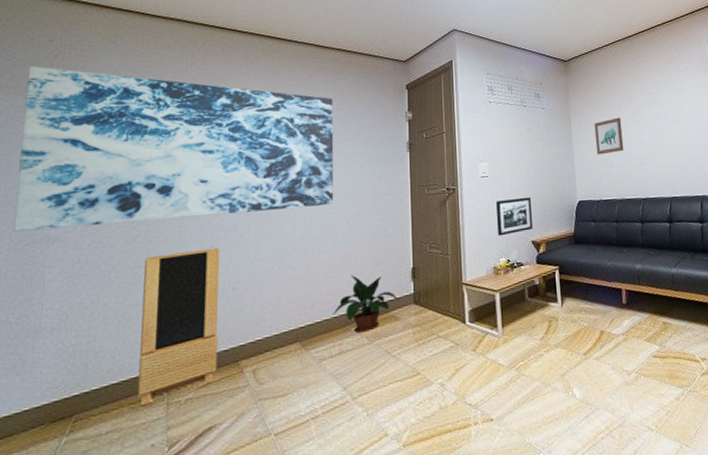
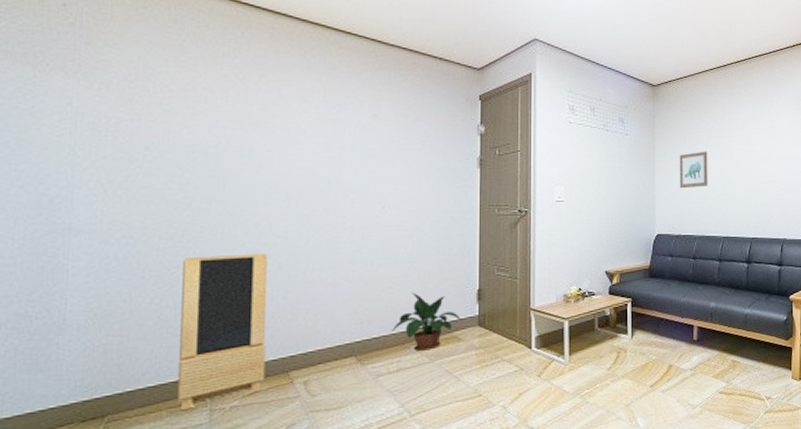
wall art: present [13,66,334,232] -> none [28,33,398,220]
picture frame: present [496,197,534,236] -> none [569,226,608,264]

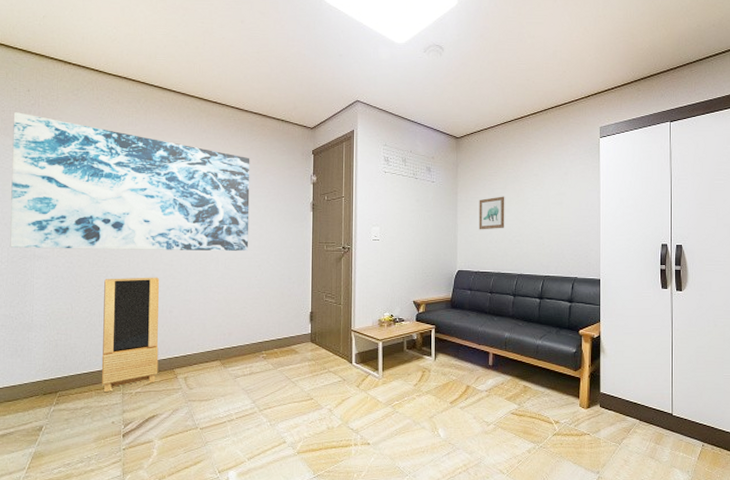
wall art: none [28,33,398,220] -> present [10,112,250,251]
potted plant: present [392,292,461,351] -> none [246,311,298,359]

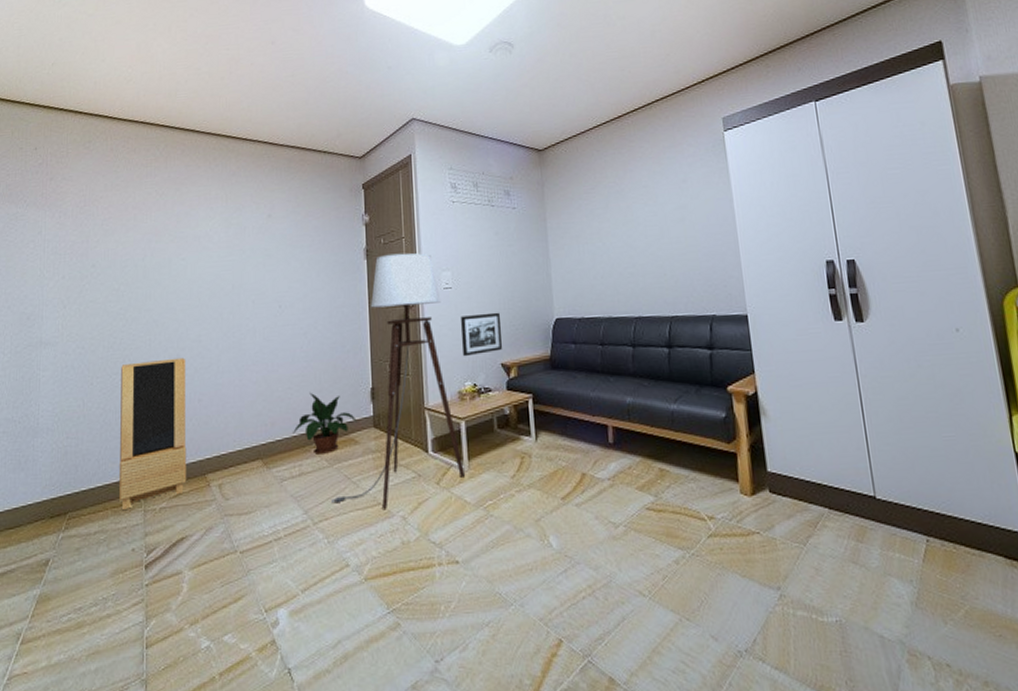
wall art: present [10,112,250,251] -> none [13,174,291,335]
potted plant: none [246,311,298,359] -> present [293,392,357,454]
floor lamp: none [275,209,379,403] -> present [332,253,465,509]
picture frame: none [384,262,416,294] -> present [460,312,503,357]
wall art: present [479,196,505,230] -> none [574,217,612,264]

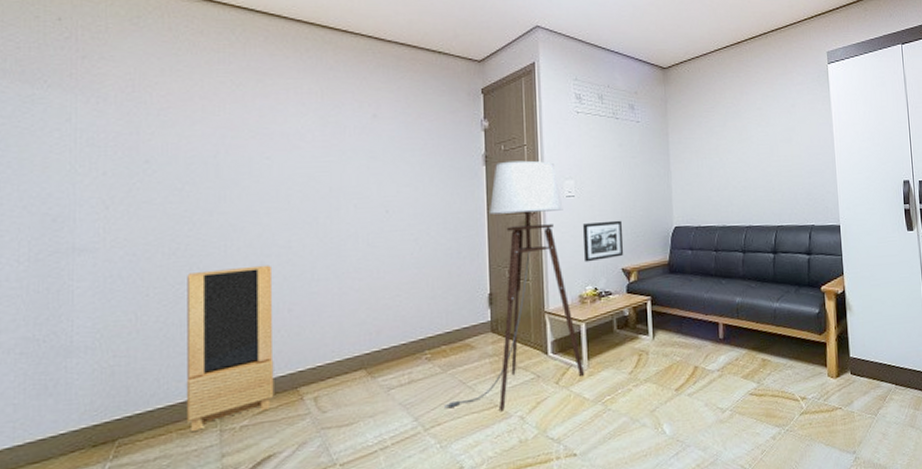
potted plant: present [293,392,357,454] -> none [402,299,473,361]

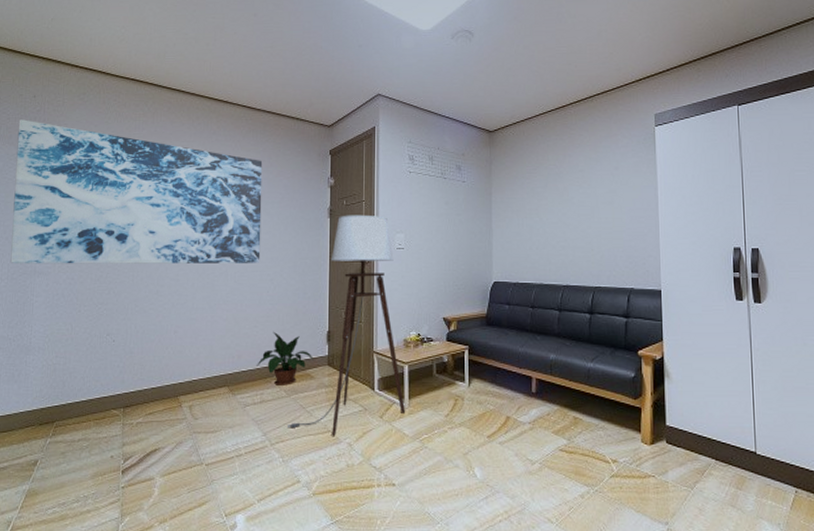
wall art: none [32,49,400,240] -> present [10,119,263,264]
storage cabinet: present [186,265,274,433] -> none [100,293,165,423]
potted plant: none [402,299,473,361] -> present [257,331,314,385]
picture frame: present [582,220,624,262] -> none [409,273,446,310]

